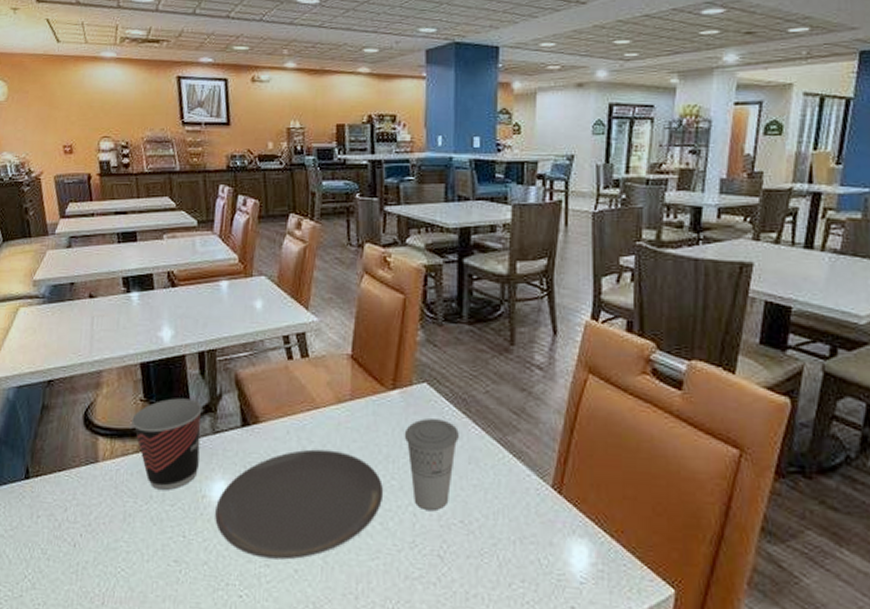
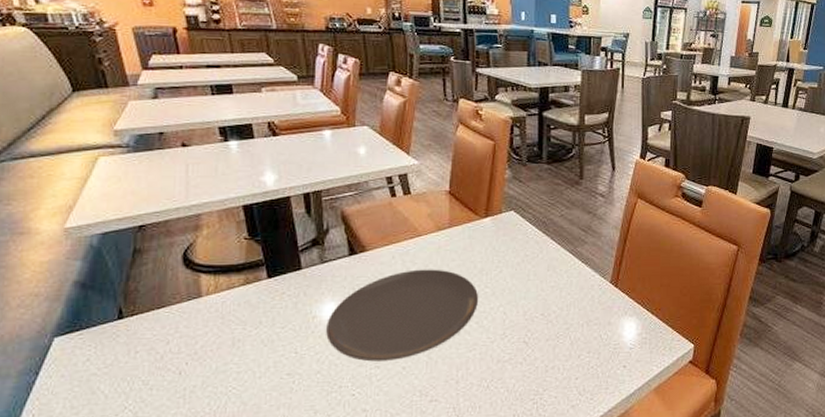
cup: present [131,398,203,490] -> none [236,234,310,315]
cup: present [404,419,459,511] -> none [495,238,540,309]

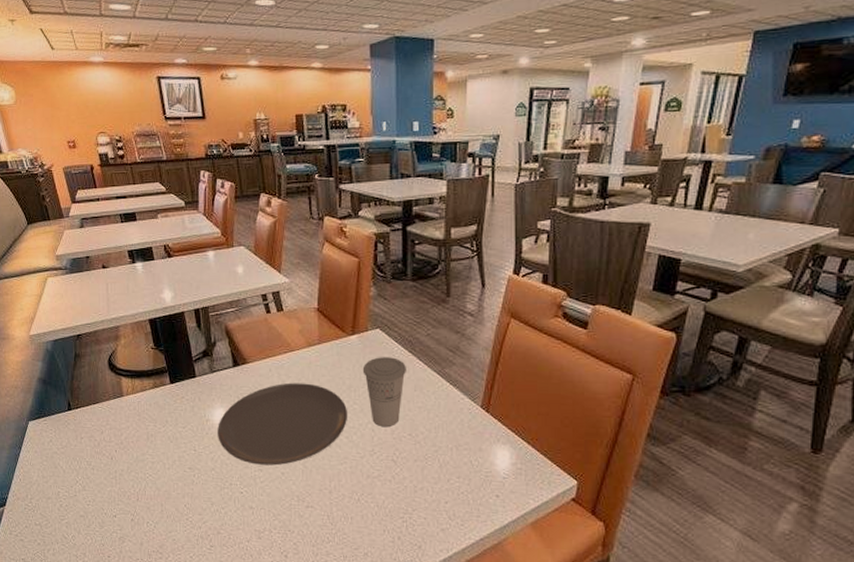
cup: none [495,238,540,309] -> present [362,357,406,428]

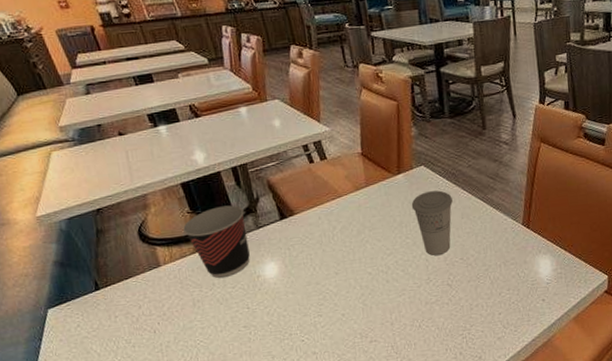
cup: none [146,346,202,416] -> present [183,205,250,278]
plate: present [218,383,348,466] -> none [270,225,402,311]

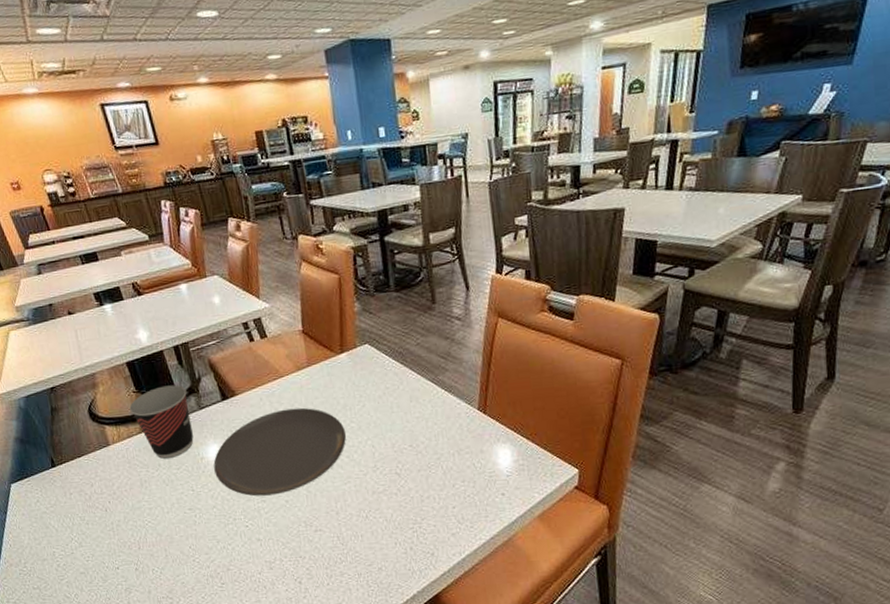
plate: none [270,225,402,311] -> present [213,407,347,496]
cup: present [411,190,453,256] -> none [355,371,400,442]

